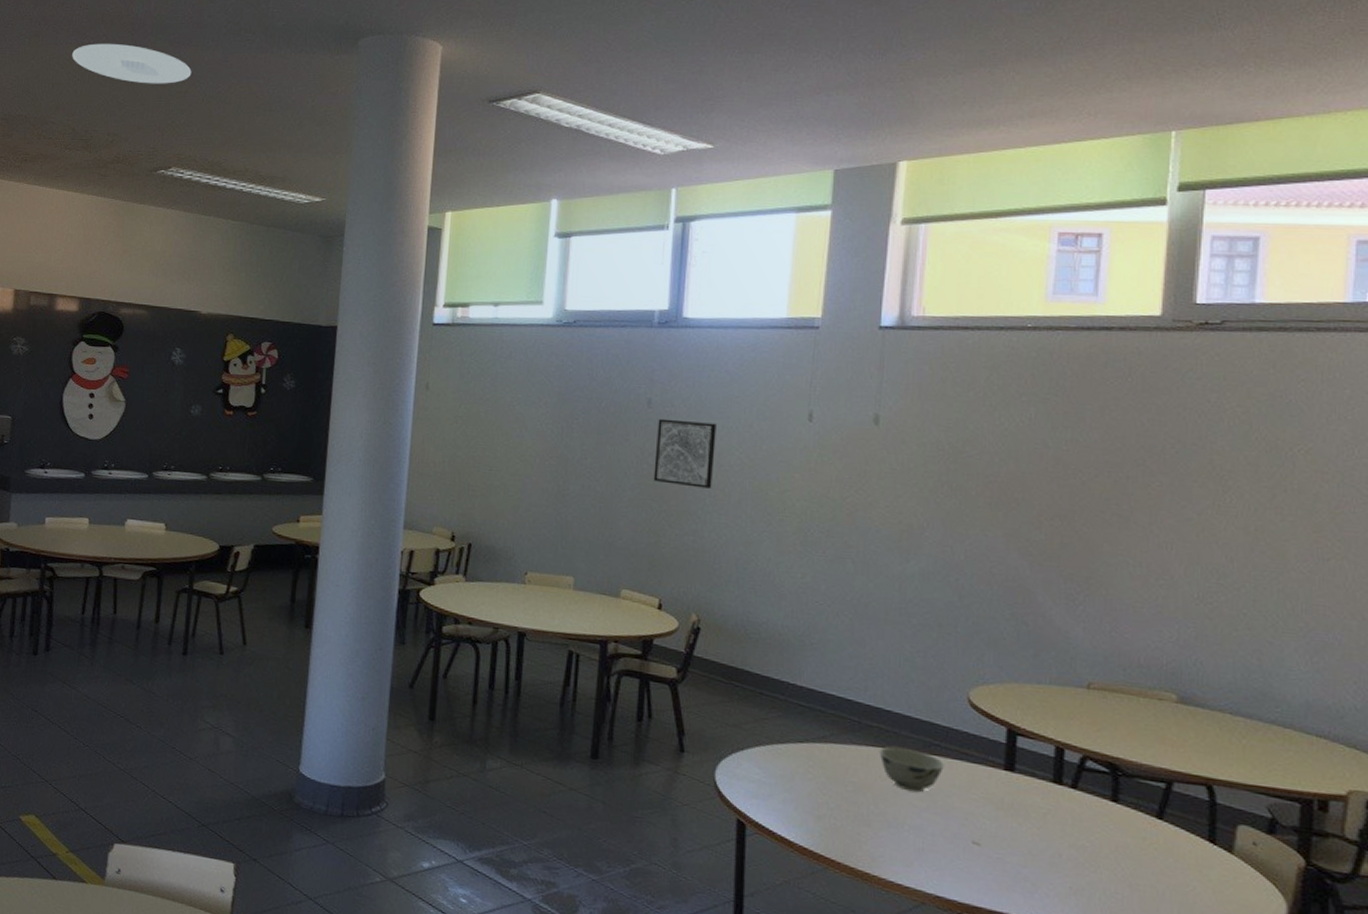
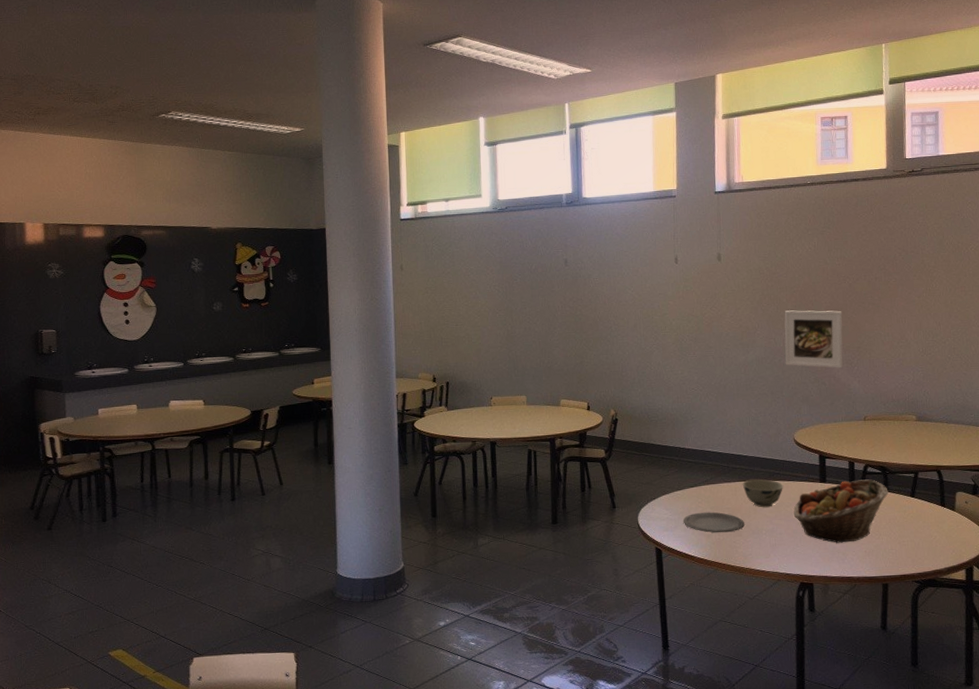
ceiling light: present [72,43,192,84] -> none [69,10,178,44]
wall art: present [653,418,717,489] -> none [573,272,615,320]
plate: none [781,780,877,818] -> present [683,512,744,533]
fruit basket: none [956,774,1119,869] -> present [793,479,889,543]
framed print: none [965,508,1067,605] -> present [784,310,843,368]

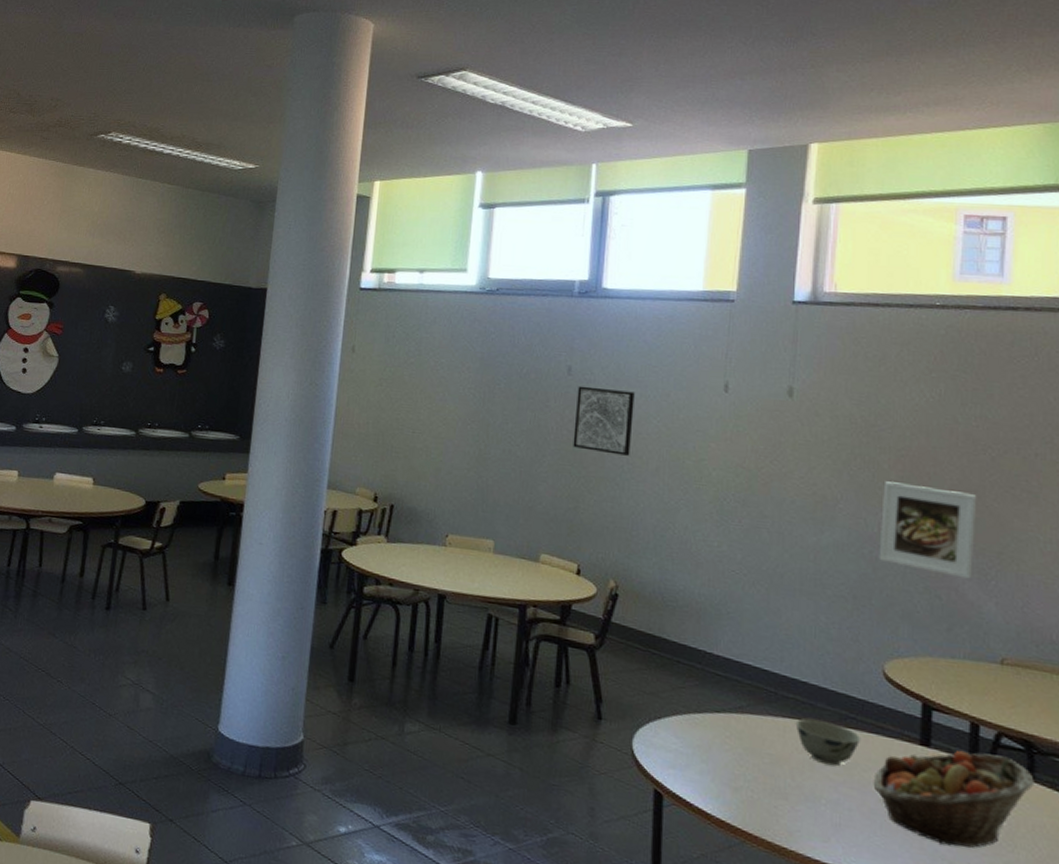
wall art: none [573,272,615,320] -> present [573,386,635,456]
plate: present [683,512,744,533] -> none [699,750,793,791]

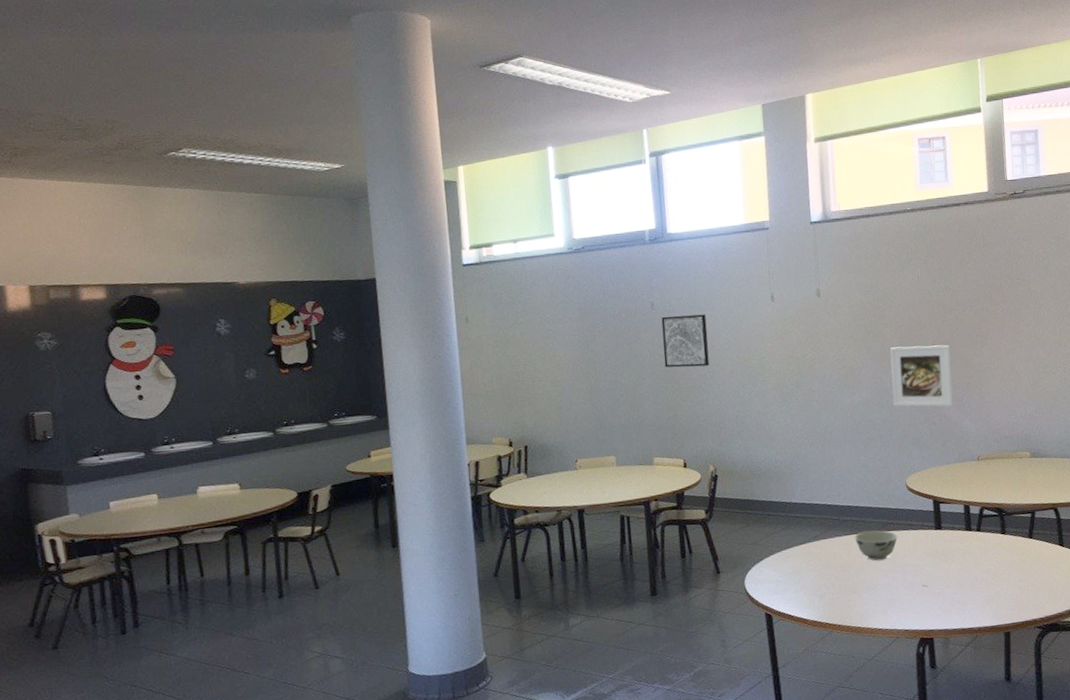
fruit basket: present [873,750,1034,848] -> none [909,522,1006,593]

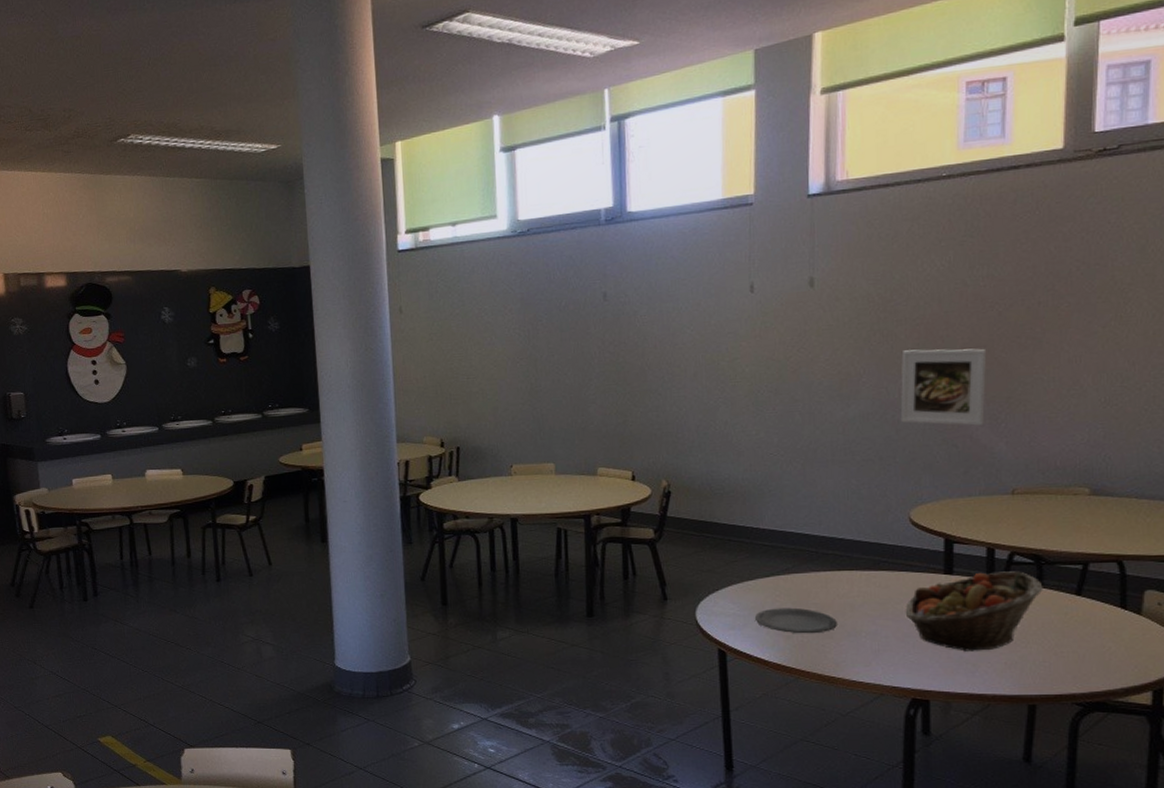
wall art: present [661,314,710,368] -> none [614,306,669,368]
plate: none [793,569,859,593] -> present [754,607,837,634]
bowl: present [854,530,898,561] -> none [835,568,893,604]
fruit basket: none [909,522,1006,593] -> present [905,571,1043,652]

